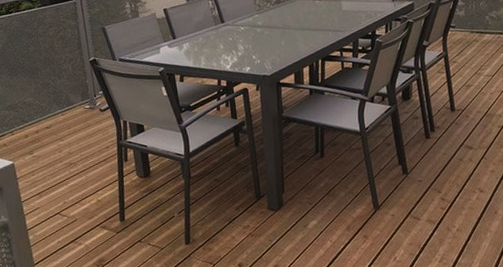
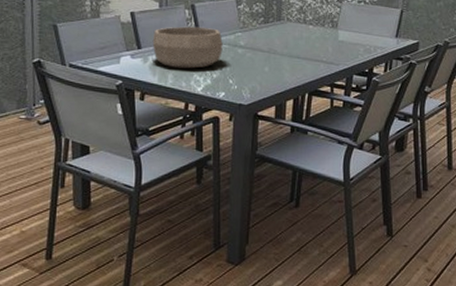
decorative bowl: none [184,13,244,52] -> present [152,26,223,69]

